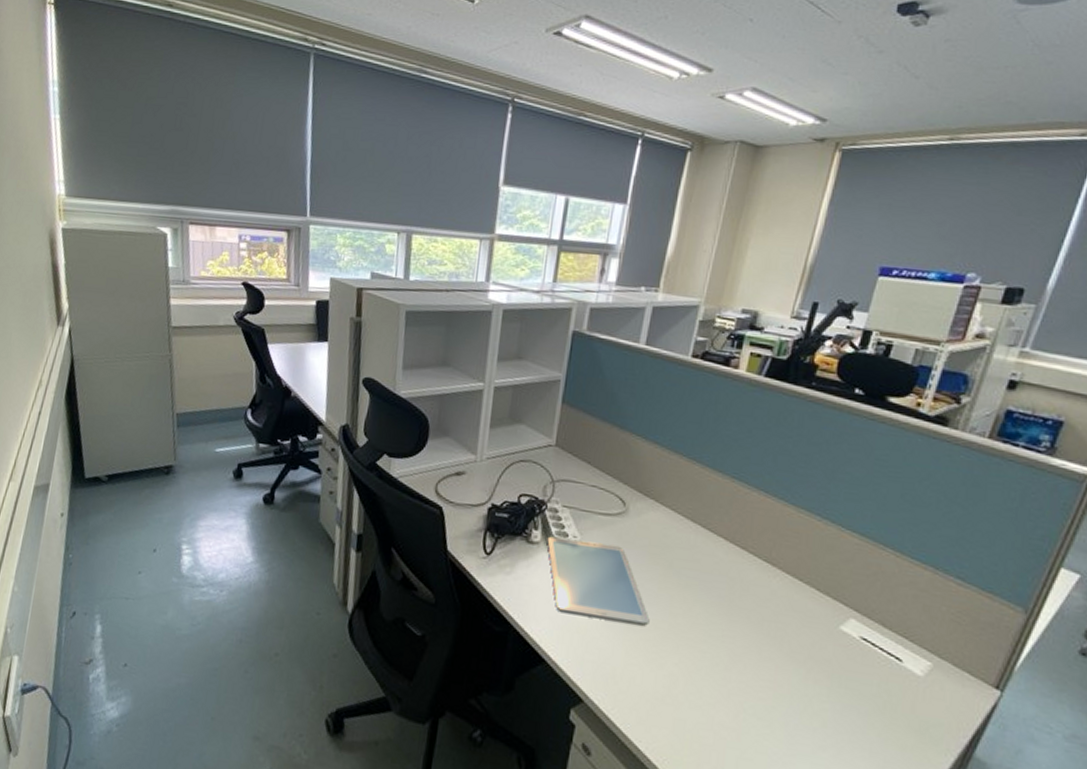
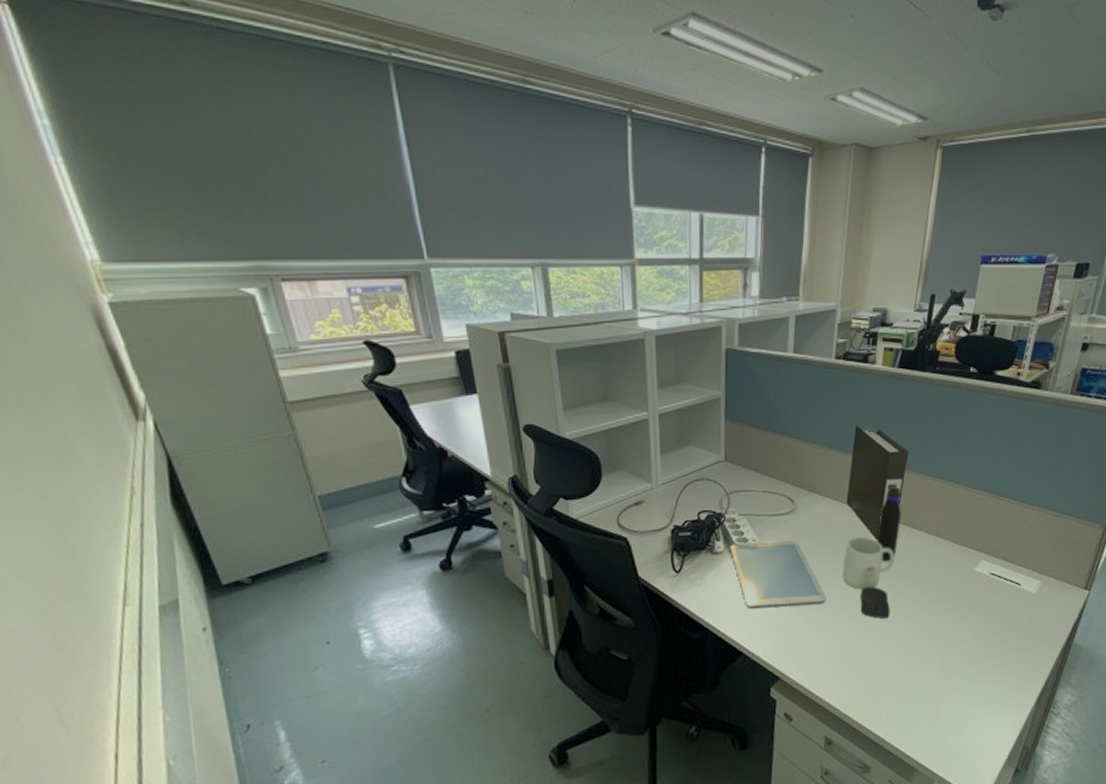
mug: none [672,557,738,622] -> present [842,537,894,589]
binder: none [686,432,768,565] -> present [846,425,909,539]
computer mouse: none [688,617,726,662] -> present [860,586,890,619]
water bottle: none [717,508,753,593] -> present [876,487,902,561]

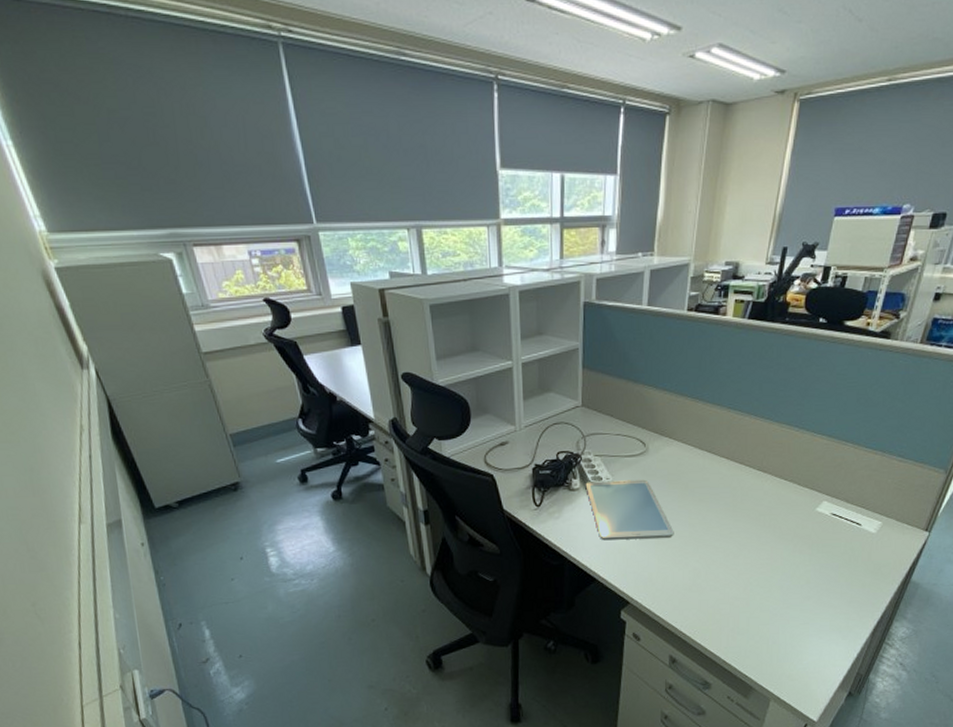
mug: present [842,537,894,589] -> none [690,477,739,525]
binder: present [846,425,909,539] -> none [695,374,756,480]
computer mouse: present [860,586,890,619] -> none [705,522,734,553]
water bottle: present [876,487,902,561] -> none [722,431,747,500]

